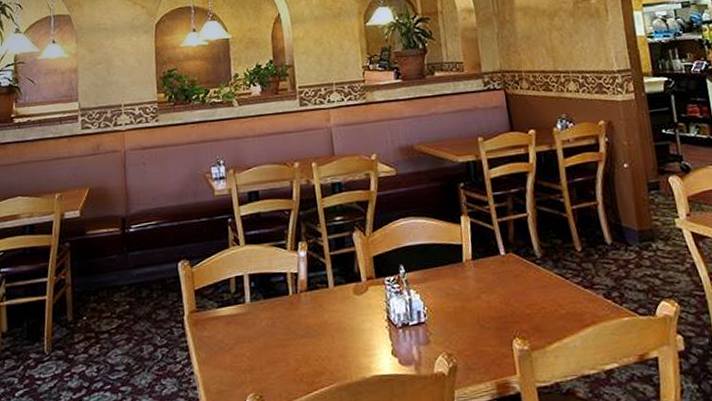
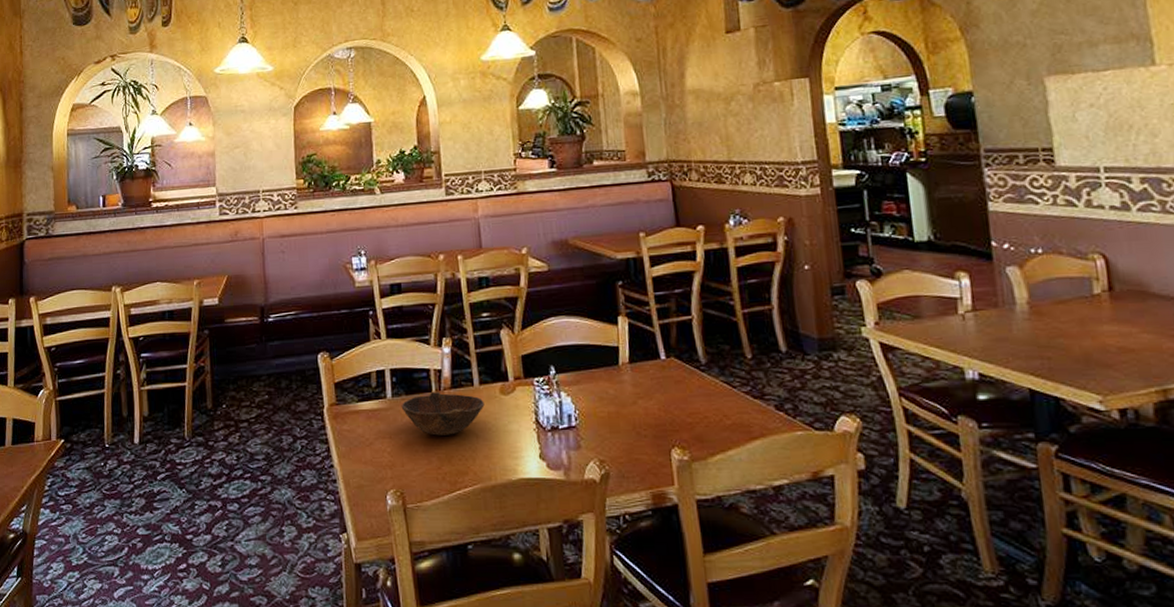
bowl: none [259,295,339,338] -> present [401,392,485,436]

